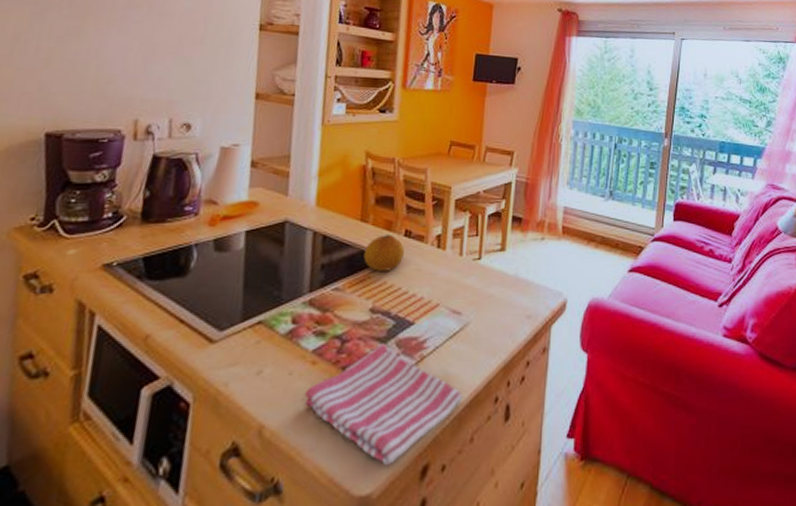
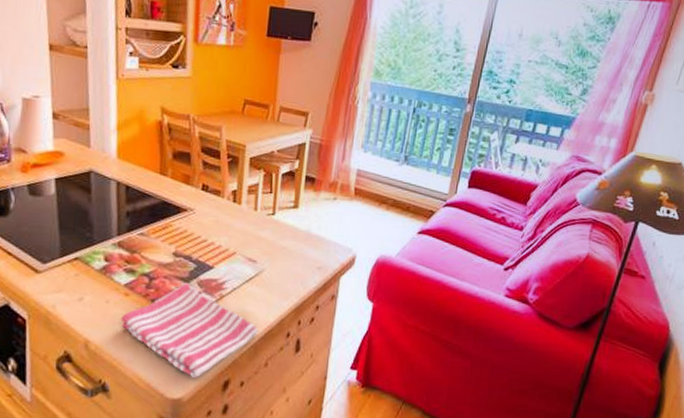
fruit: present [363,233,404,271] -> none [164,187,202,221]

